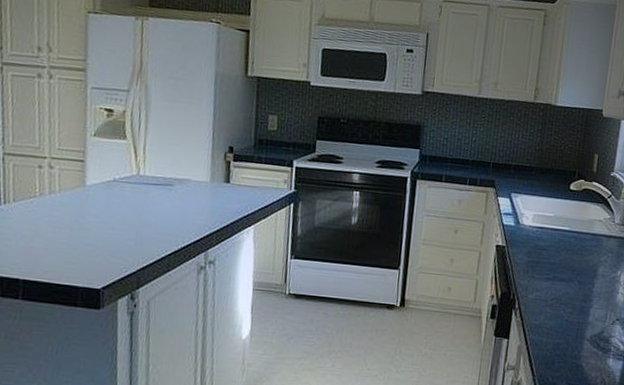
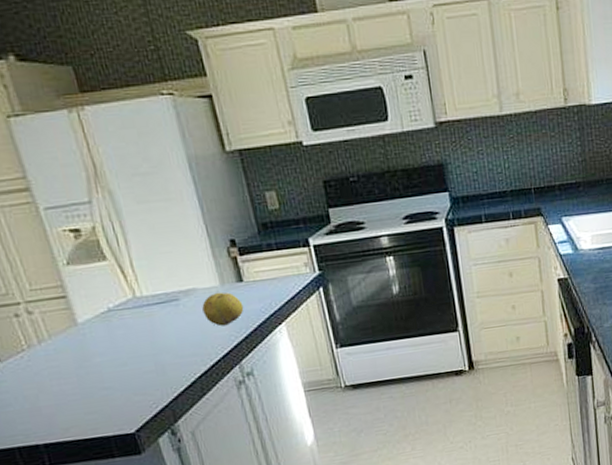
fruit: none [189,187,224,217] -> present [202,292,244,327]

